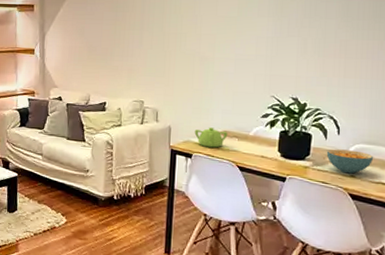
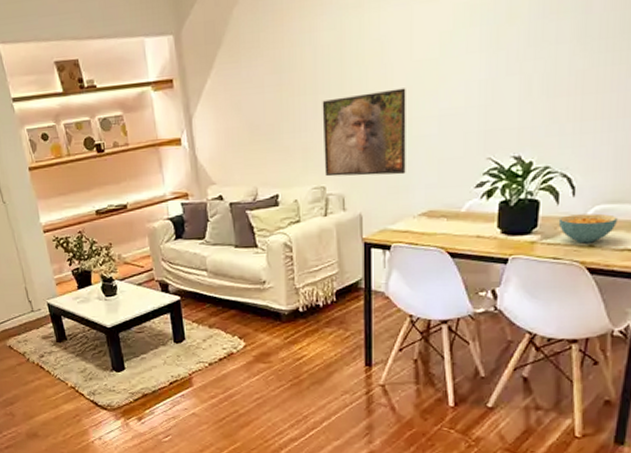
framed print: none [144,34,211,100] -> present [322,88,406,177]
teapot: present [194,127,228,148] -> none [392,208,434,234]

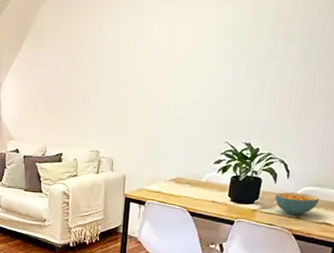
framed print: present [322,88,406,177] -> none [100,81,168,148]

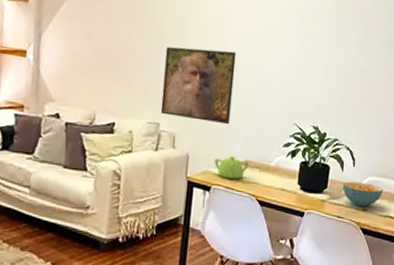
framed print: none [100,81,168,148] -> present [160,46,237,125]
teapot: none [148,175,181,195] -> present [214,156,249,180]

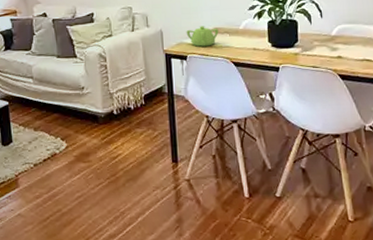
cereal bowl: present [342,181,384,208] -> none [313,31,356,55]

